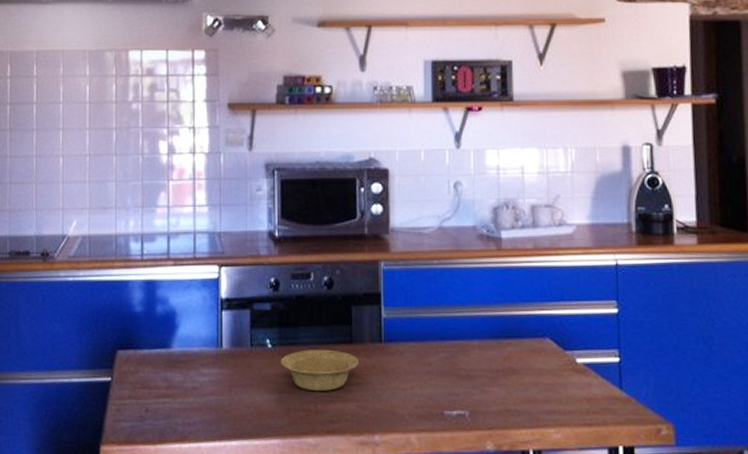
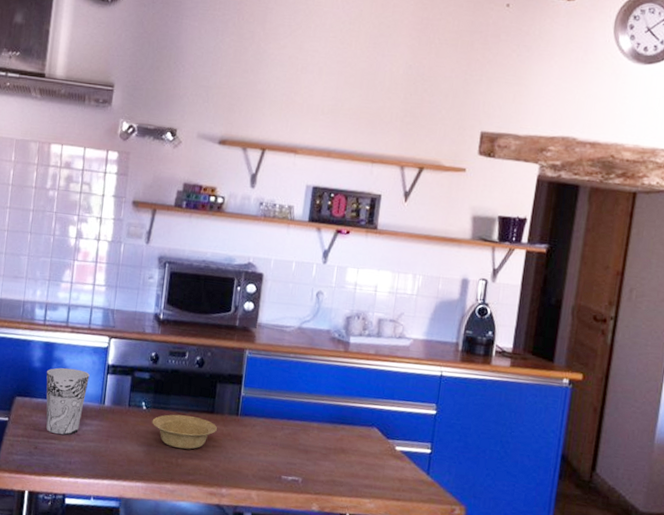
cup: none [150,308,201,391] -> present [46,367,90,435]

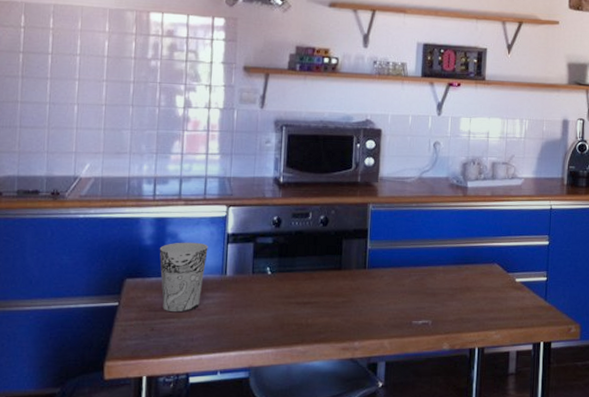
bowl: present [152,414,217,450] -> none [278,275,345,308]

